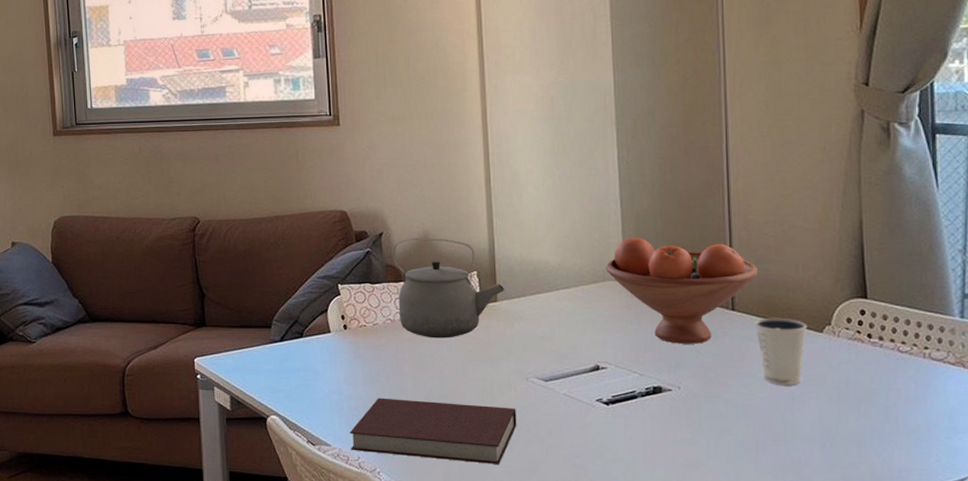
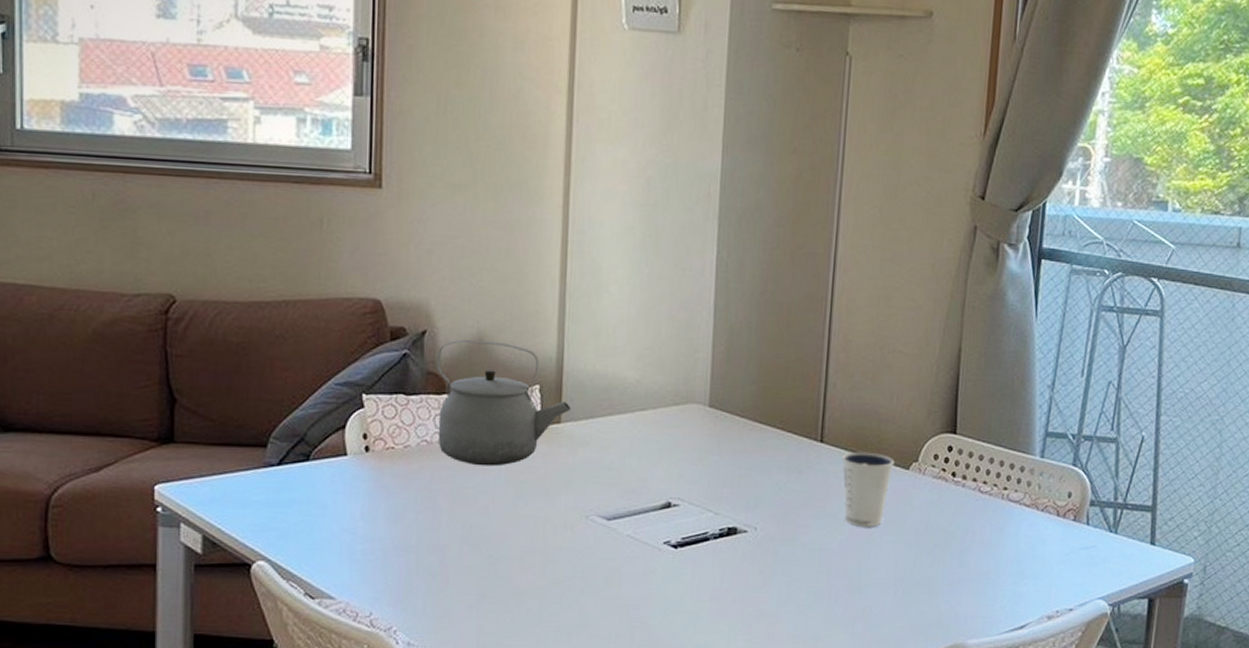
notebook: present [350,398,517,464] -> none [361,538,571,619]
fruit bowl: present [605,237,758,344] -> none [689,353,852,479]

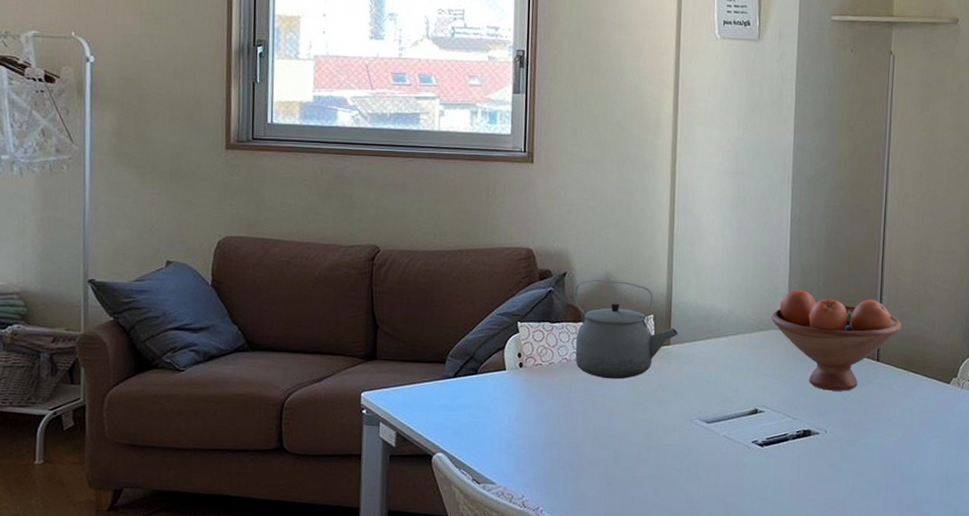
fruit bowl: none [689,353,852,479] -> present [771,289,901,391]
dixie cup: present [841,451,895,527] -> none [894,369,938,431]

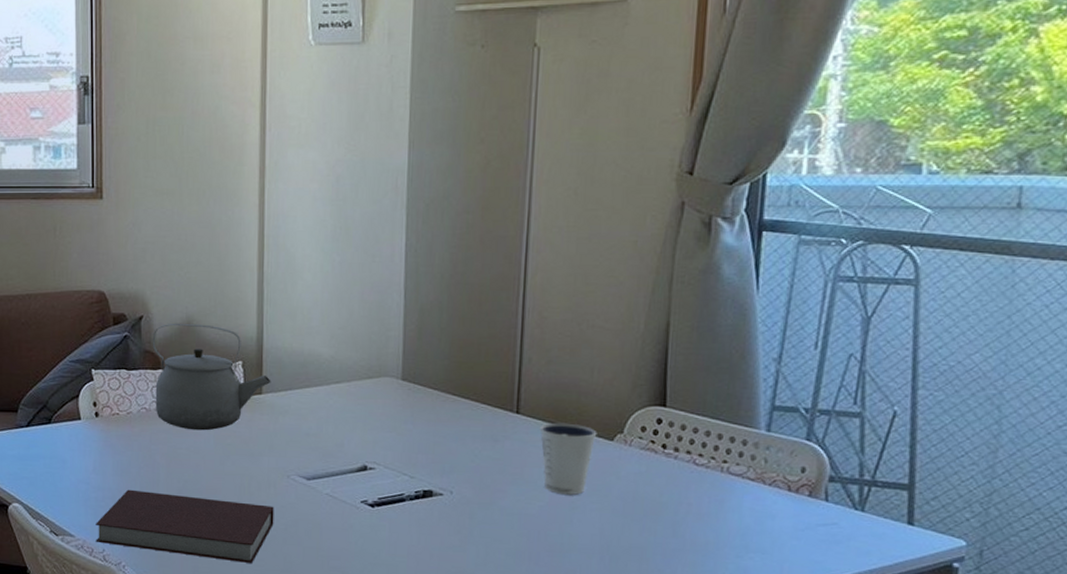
notebook: none [515,436,679,503] -> present [95,489,274,563]
fruit bowl: present [771,289,901,391] -> none [382,331,549,447]
dixie cup: none [894,369,938,431] -> present [539,422,597,495]

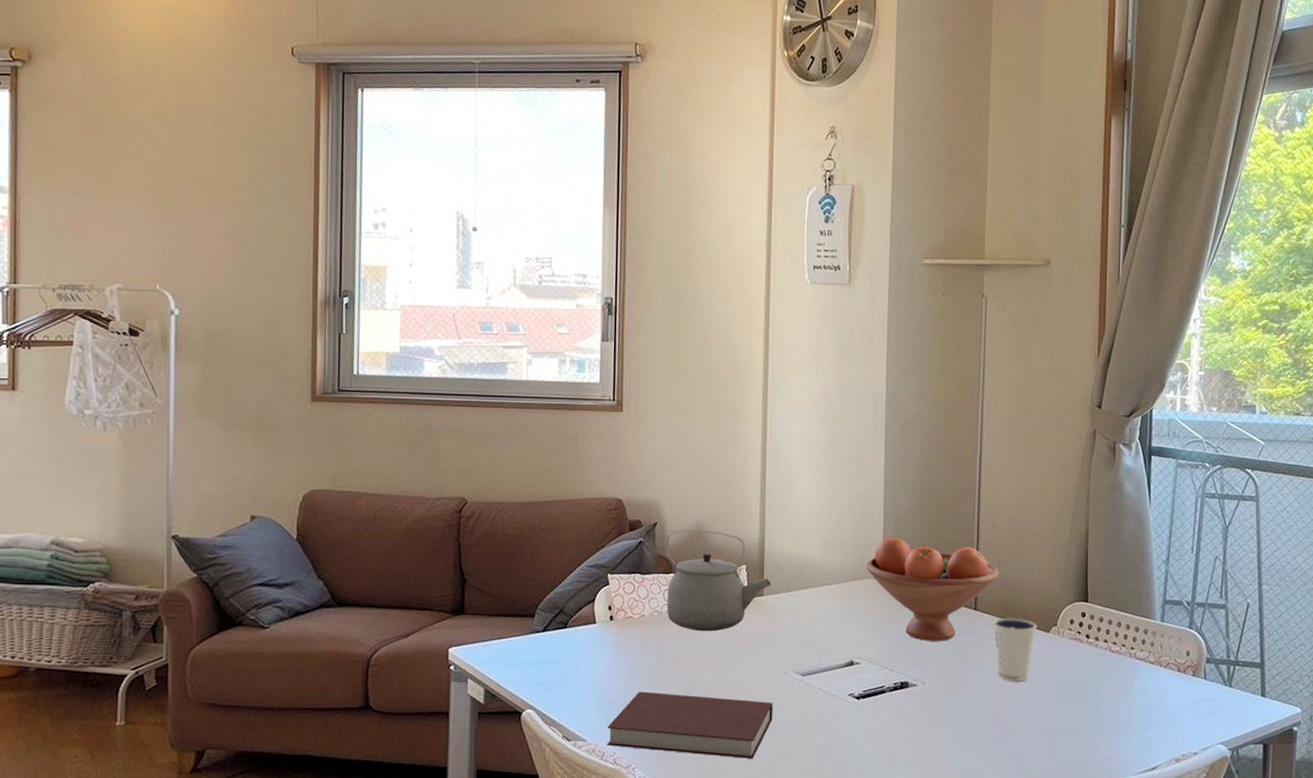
fruit bowl: none [382,331,549,447] -> present [865,537,999,641]

